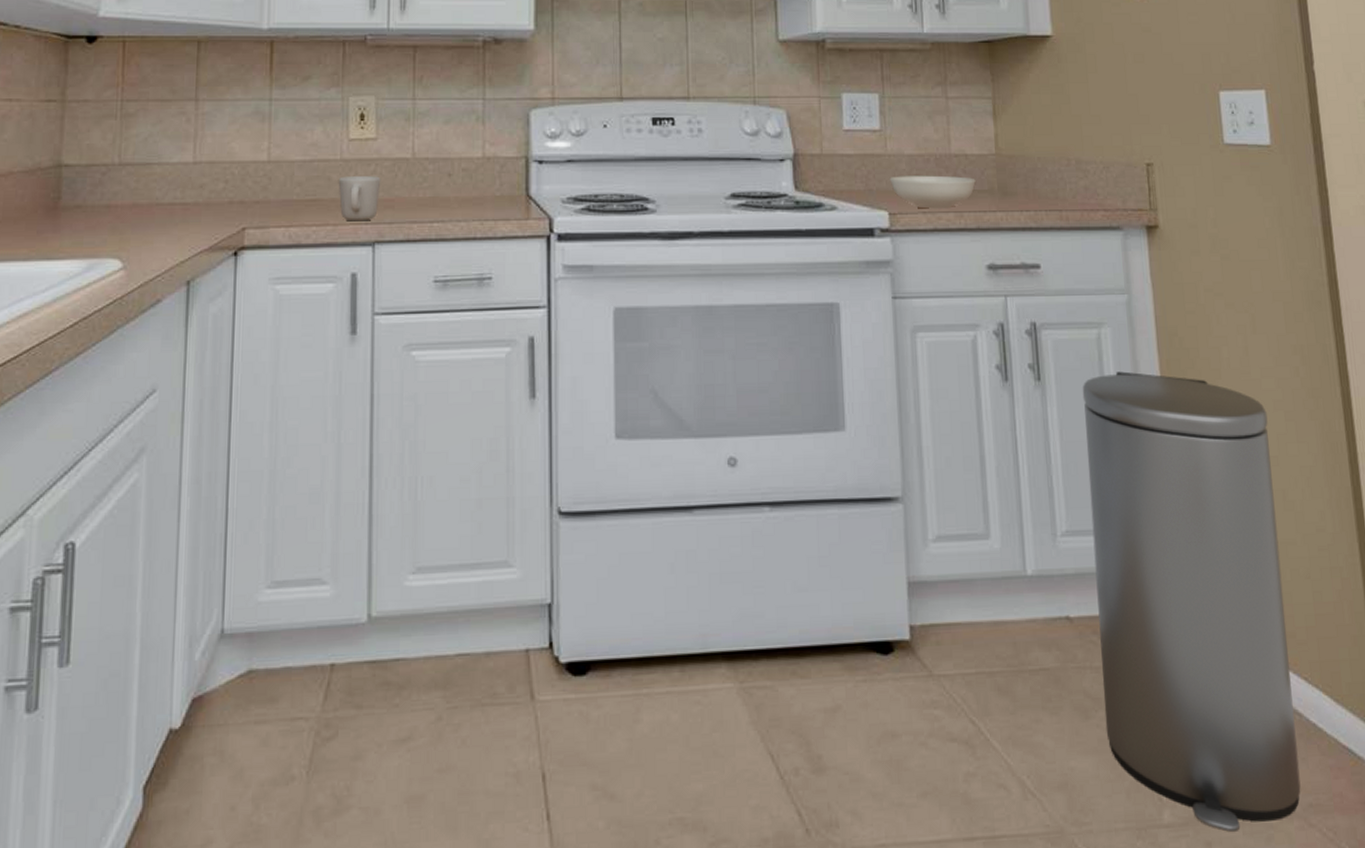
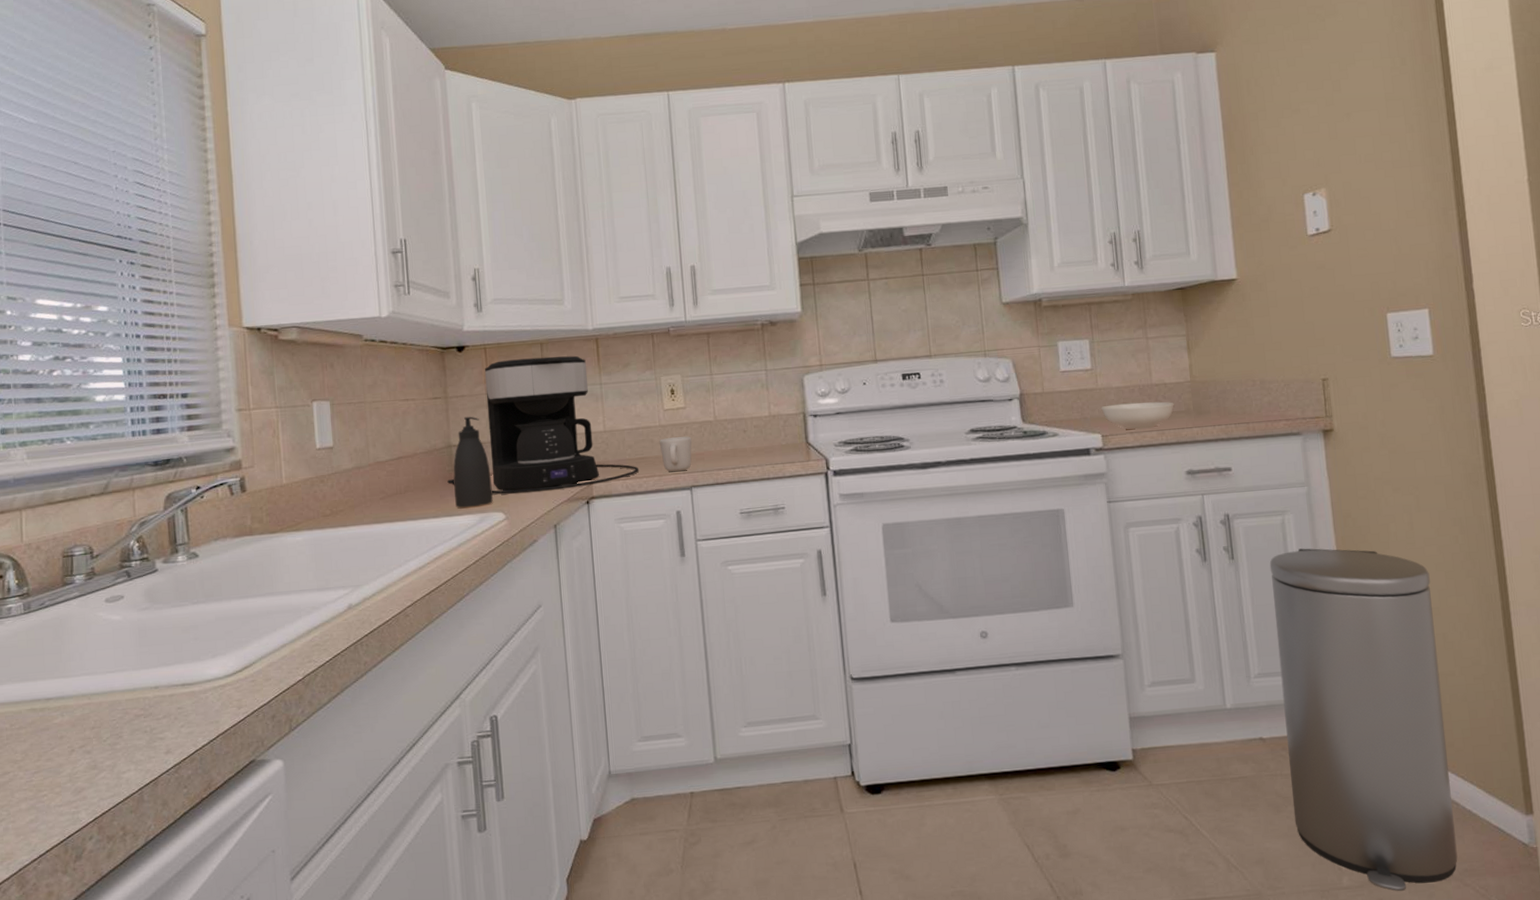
coffee maker: none [49,59,307,236] -> present [447,355,639,495]
soap dispenser: none [56,128,111,251] -> present [453,416,493,508]

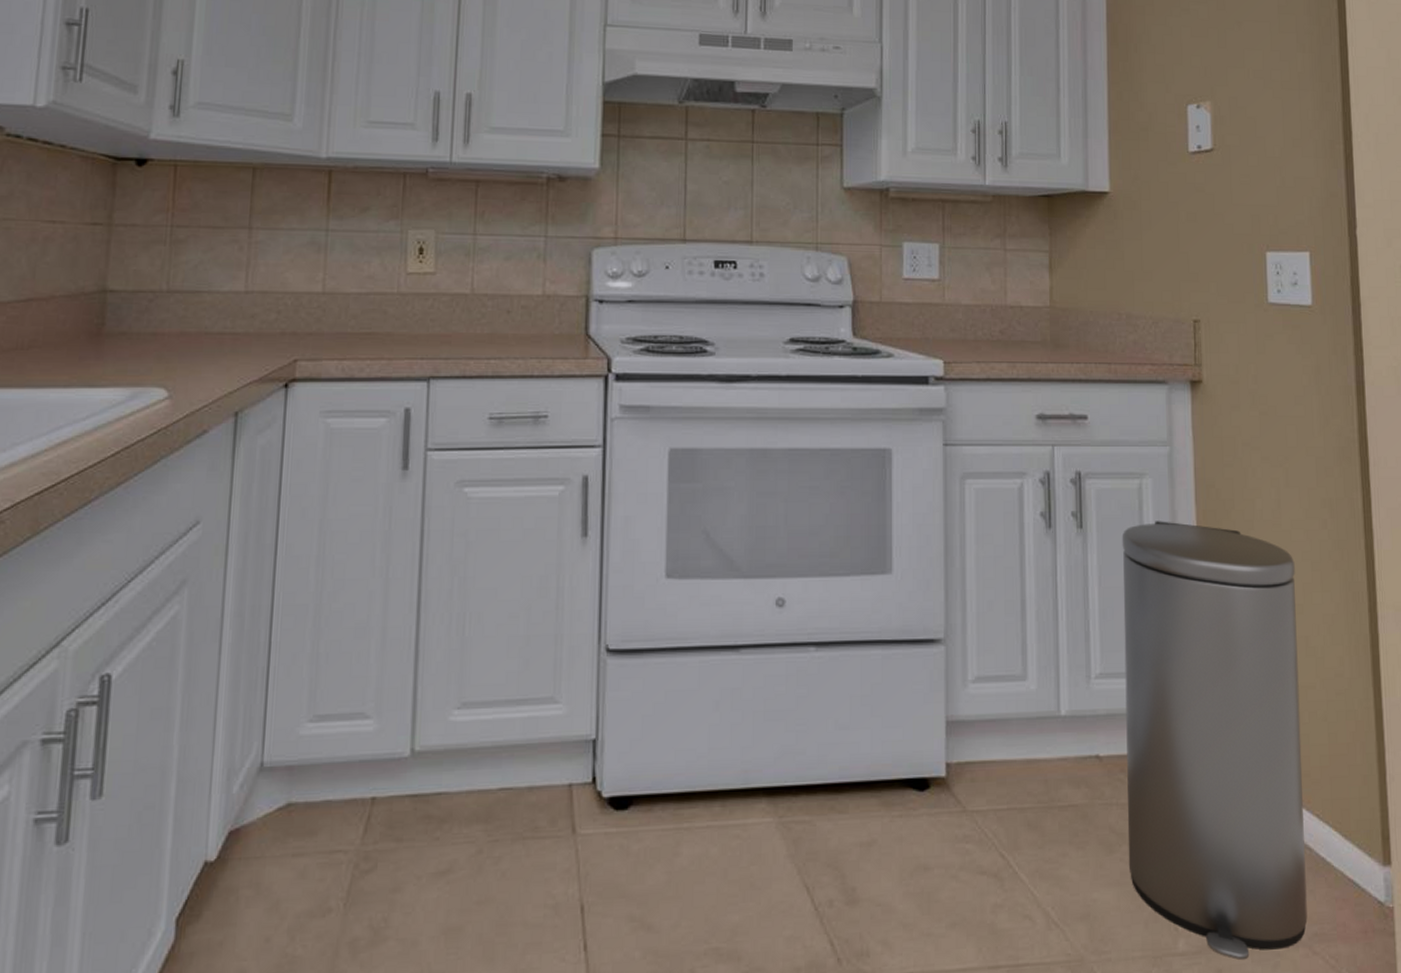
coffee maker: present [447,355,639,495] -> none [92,184,362,366]
soap dispenser: present [453,416,493,508] -> none [99,253,157,378]
mug: present [659,436,692,472] -> none [394,310,439,356]
bowl: present [1101,401,1175,430] -> none [946,325,1030,359]

